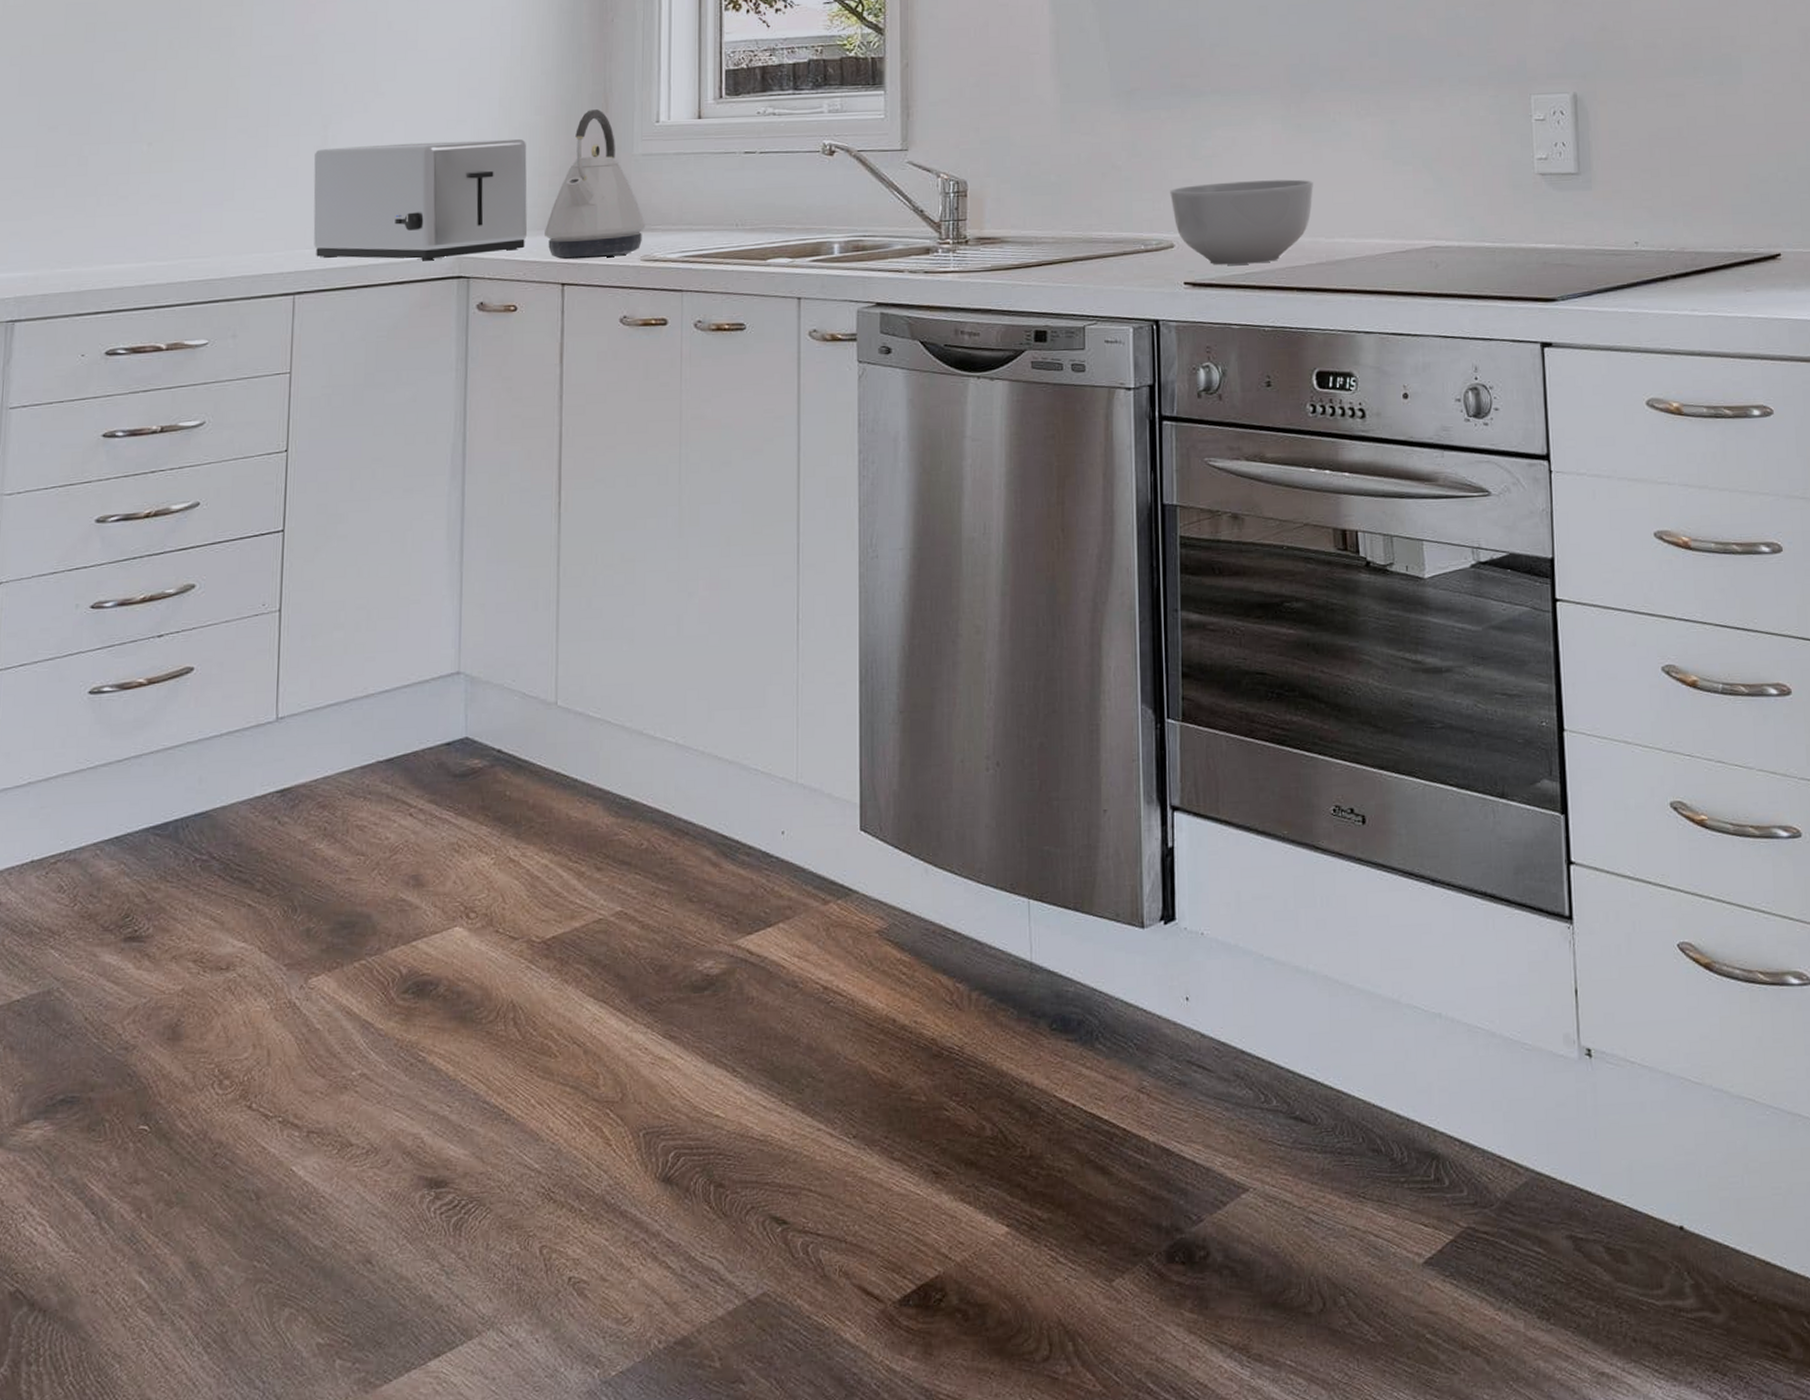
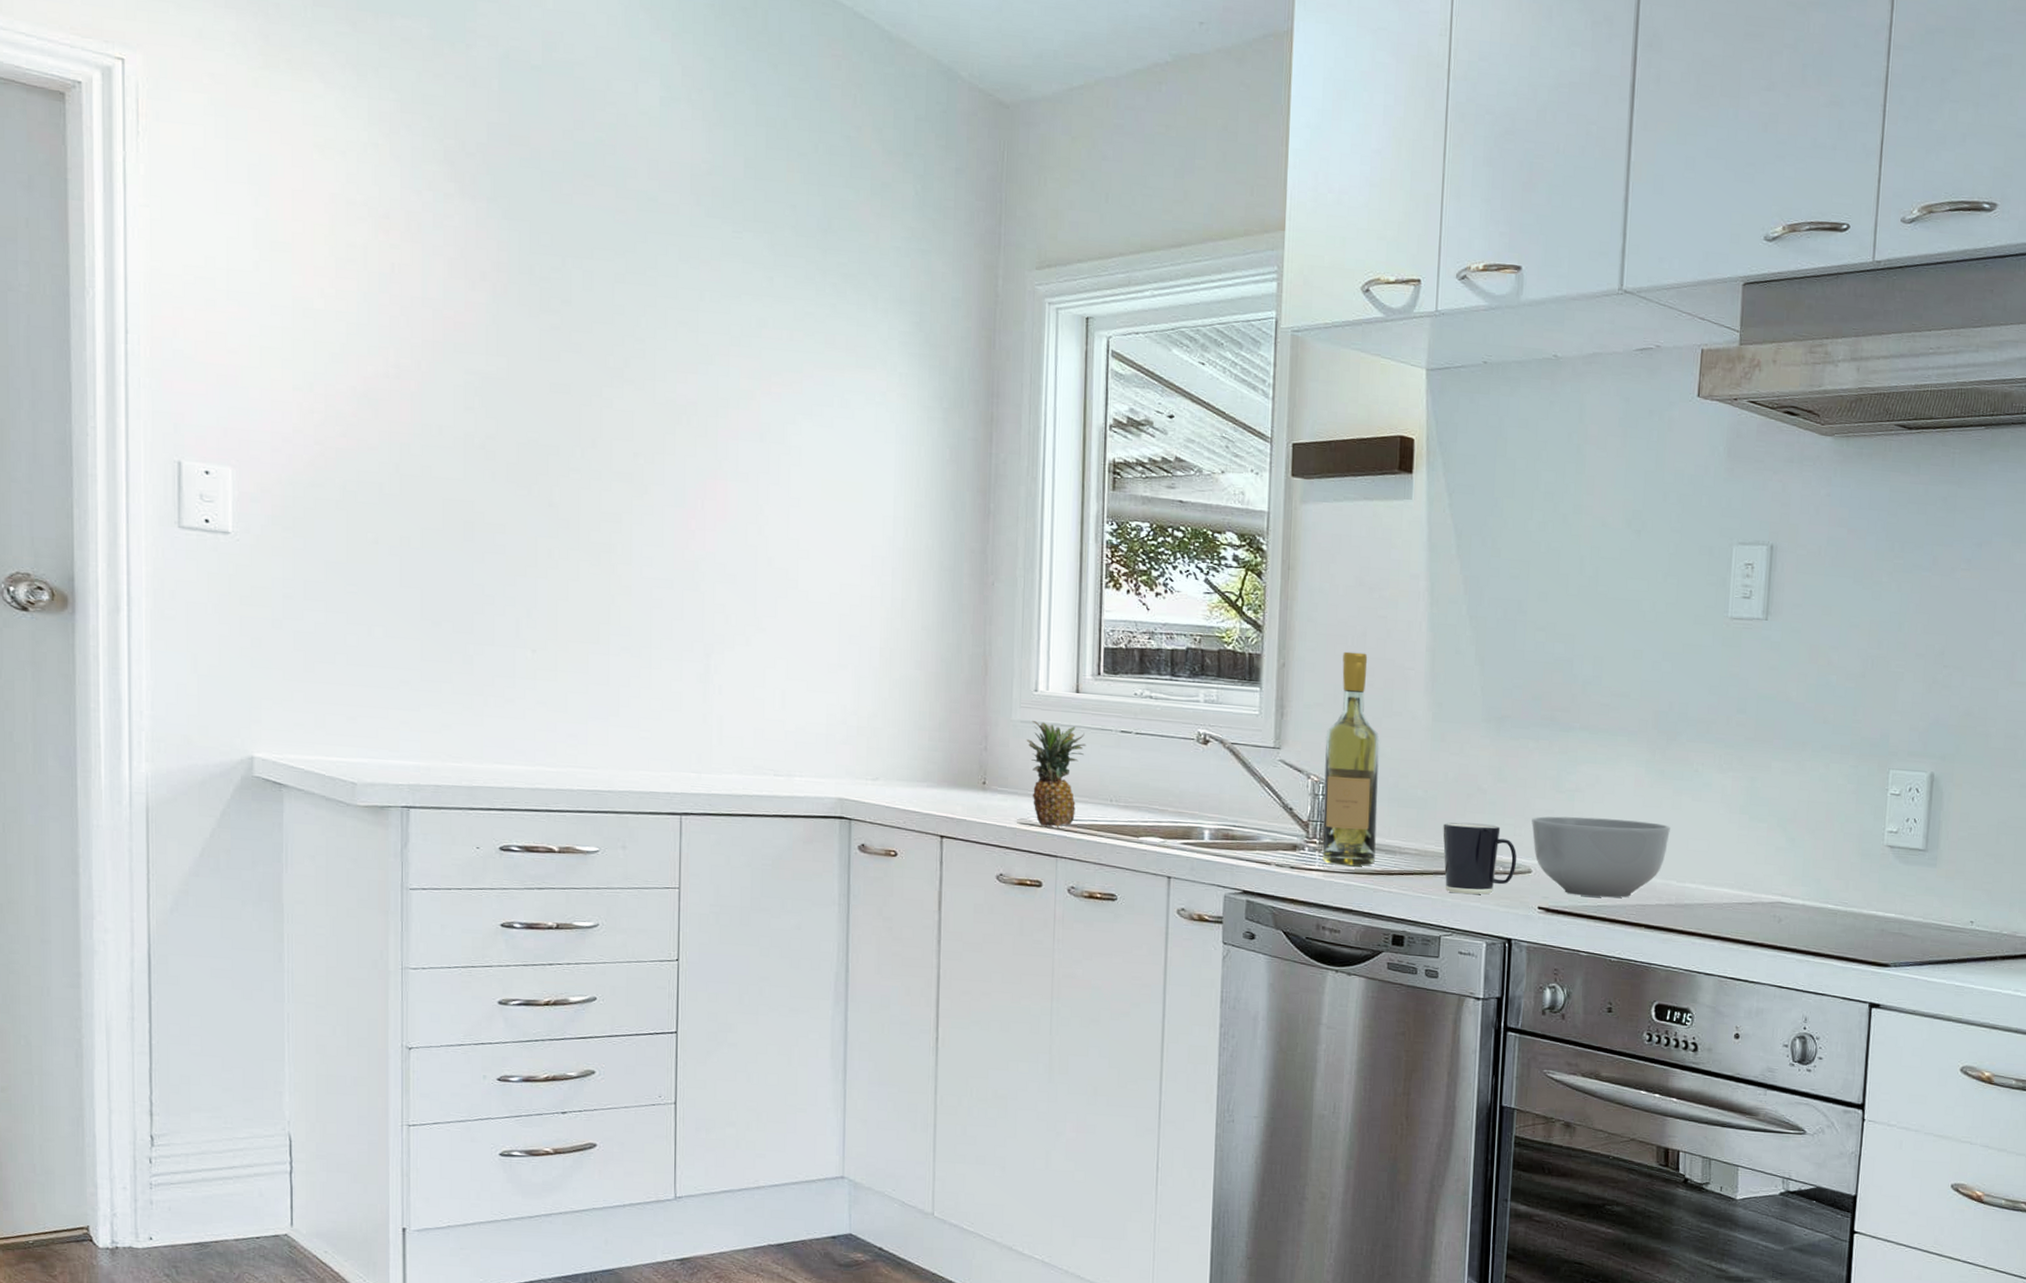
toaster: present [313,138,528,261] -> none [696,677,908,799]
kettle: present [545,109,646,260] -> none [924,671,1023,816]
fruit: none [648,152,710,260] -> present [1026,721,1087,828]
bottle: none [953,43,1012,264] -> present [1322,651,1380,866]
mug: none [1079,202,1158,279] -> present [1443,822,1517,895]

